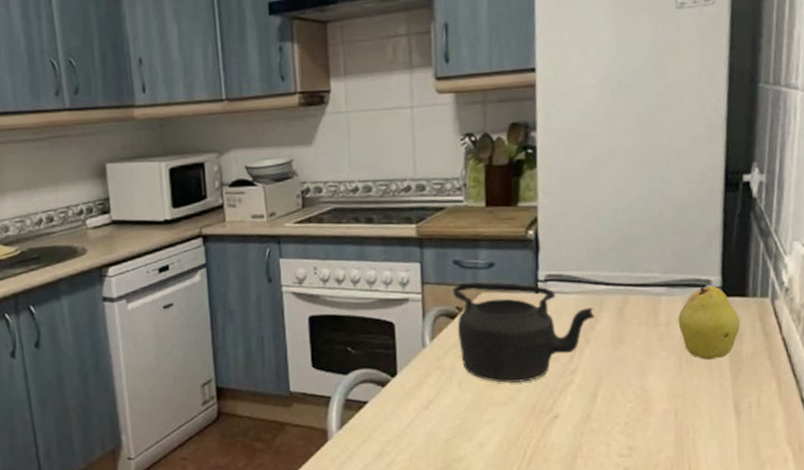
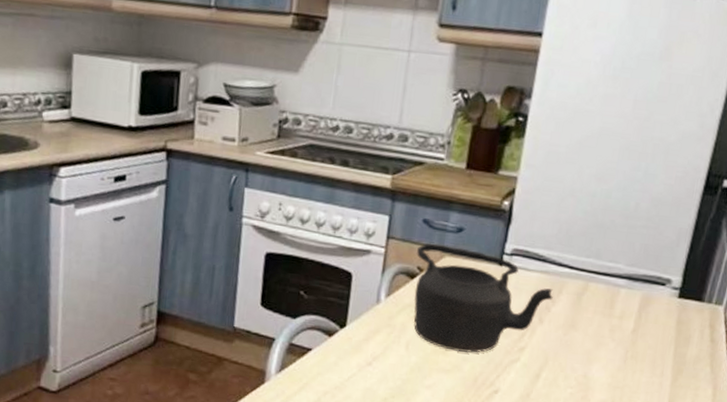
fruit: present [678,285,740,360] -> none [631,284,692,359]

